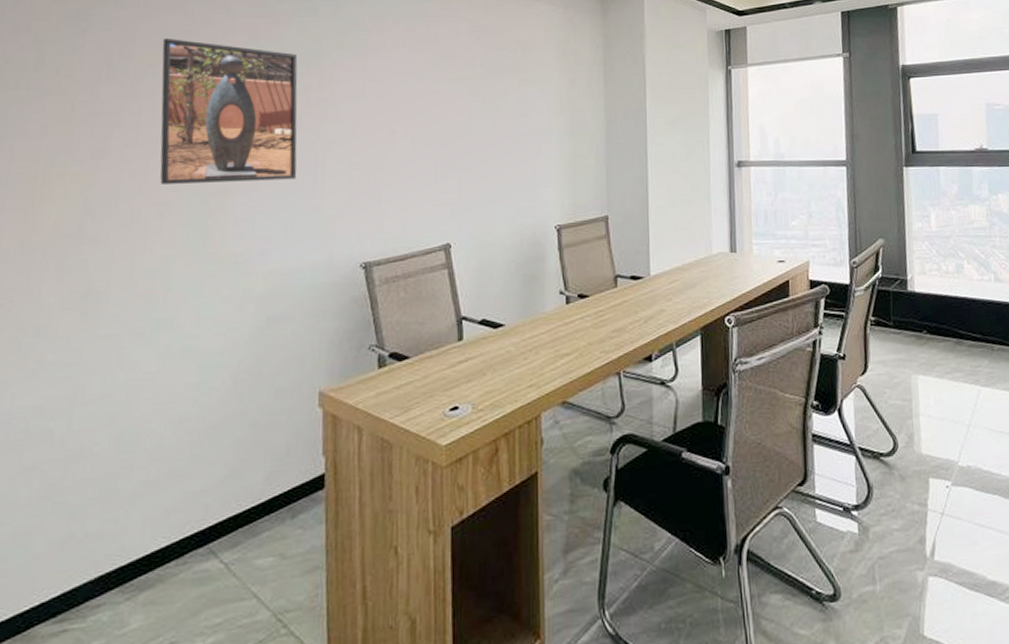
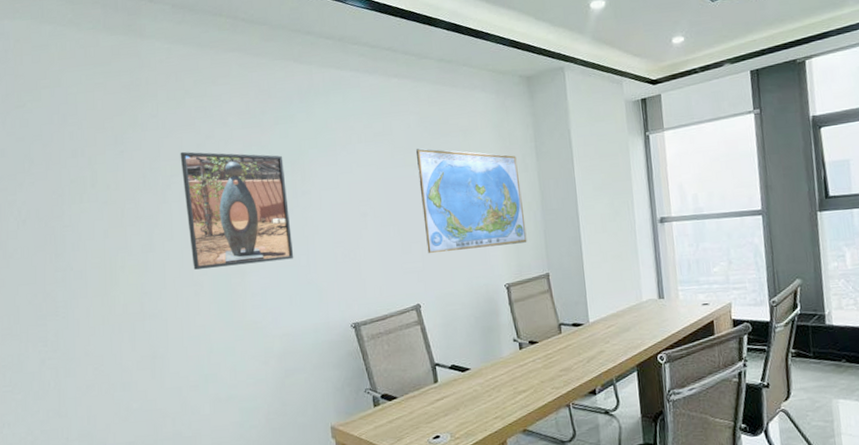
world map: none [463,60,586,185] -> present [415,148,527,254]

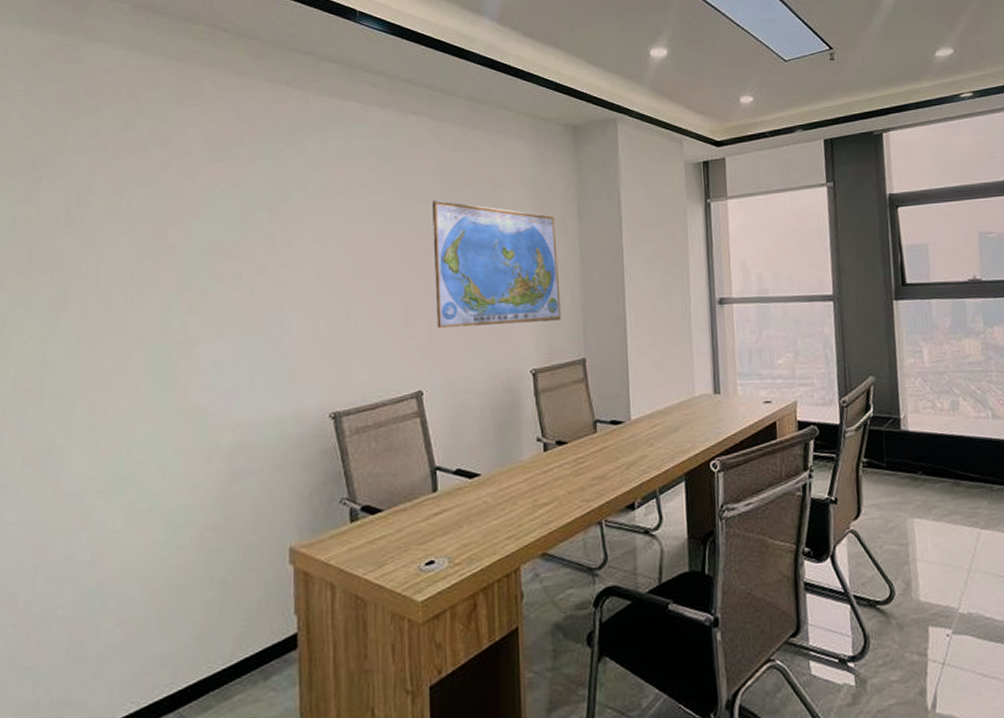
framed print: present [180,151,294,270] -> none [120,184,262,336]

